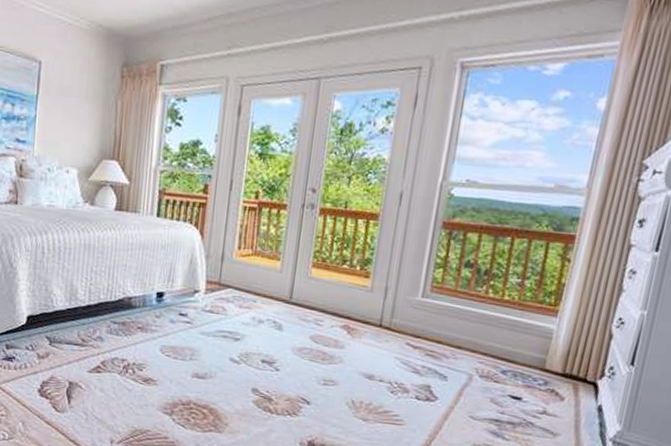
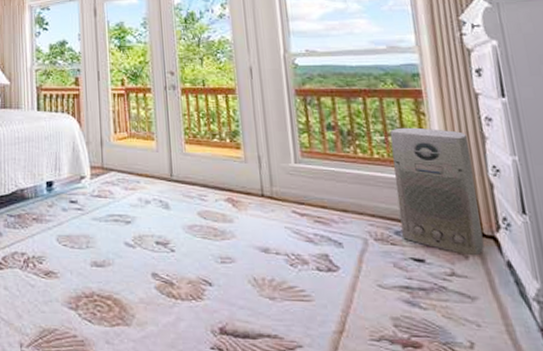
air purifier: none [508,272,606,399] -> present [389,127,485,256]

